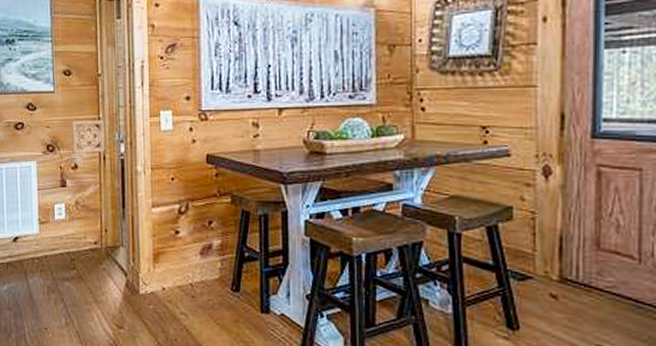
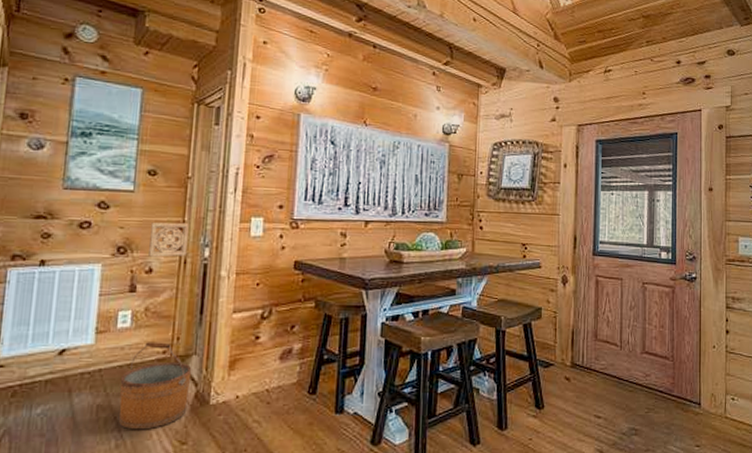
bucket: none [63,233,121,312] -> present [118,342,192,430]

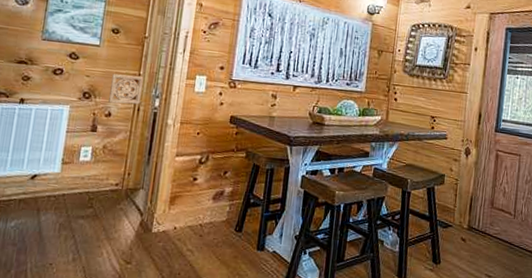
bucket: present [118,342,192,430] -> none [76,174,139,249]

